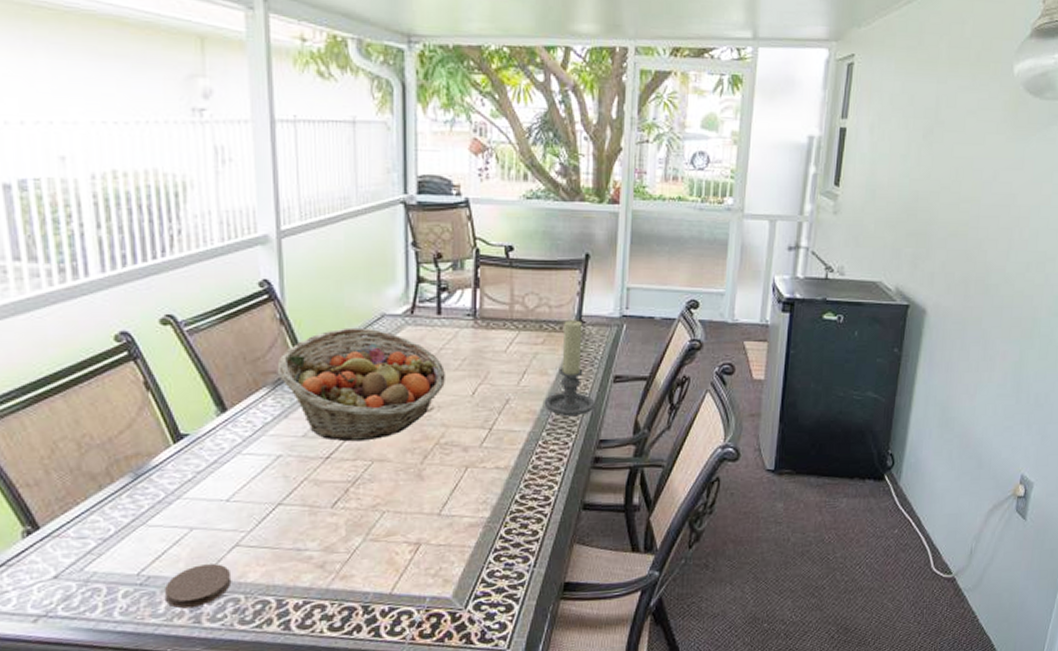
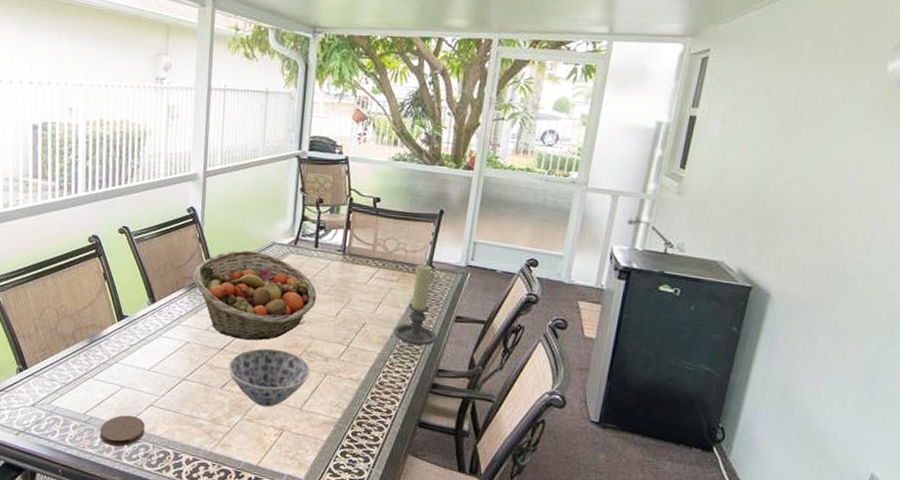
bowl: none [338,446,448,520] -> present [227,348,311,407]

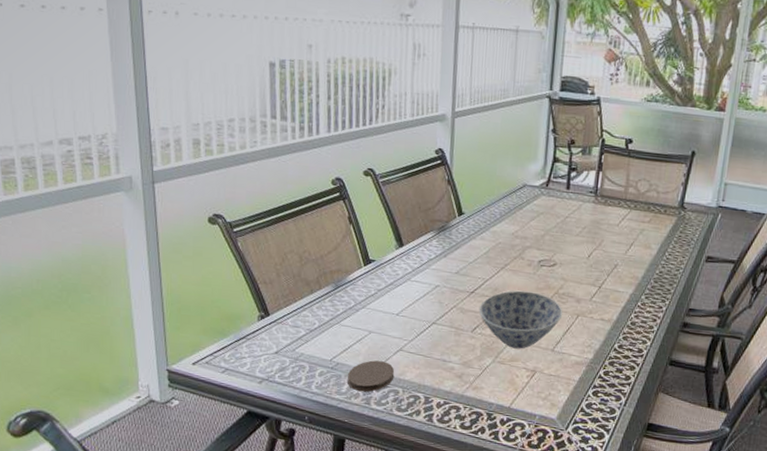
fruit basket: present [193,250,317,341] -> none [442,192,569,283]
candle holder: present [393,264,437,346] -> none [645,205,688,286]

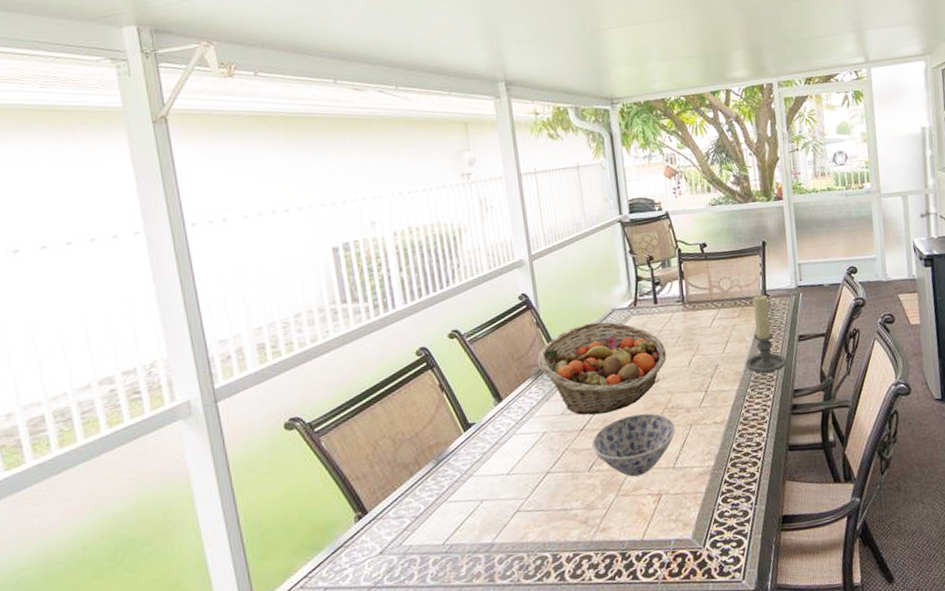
coaster: present [348,360,395,392] -> none [465,528,516,570]
fruit basket: none [442,192,569,283] -> present [537,321,667,415]
candle holder: none [645,205,688,286] -> present [745,294,787,374]

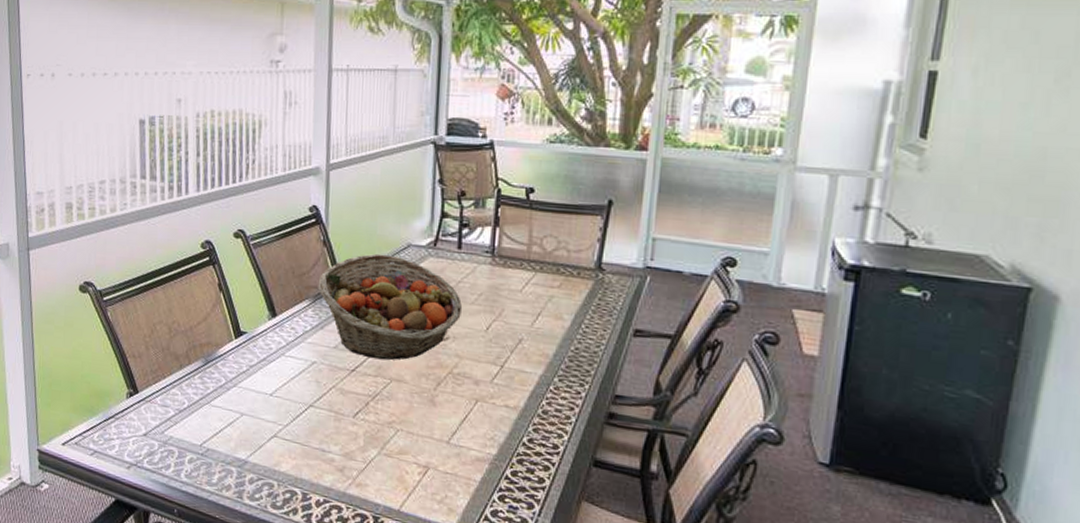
bowl: present [591,413,676,477] -> none [360,369,459,440]
candle holder: present [745,294,787,374] -> none [557,266,612,367]

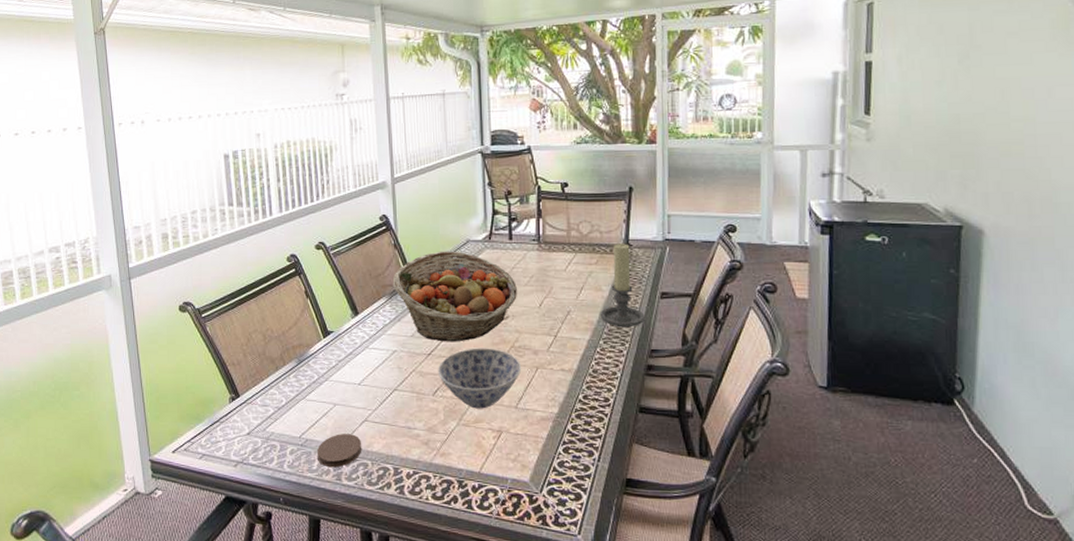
coaster: none [218,447,269,484] -> present [317,434,362,468]
bowl: none [360,369,459,440] -> present [437,348,522,409]
candle holder: none [557,266,612,367] -> present [600,243,645,328]

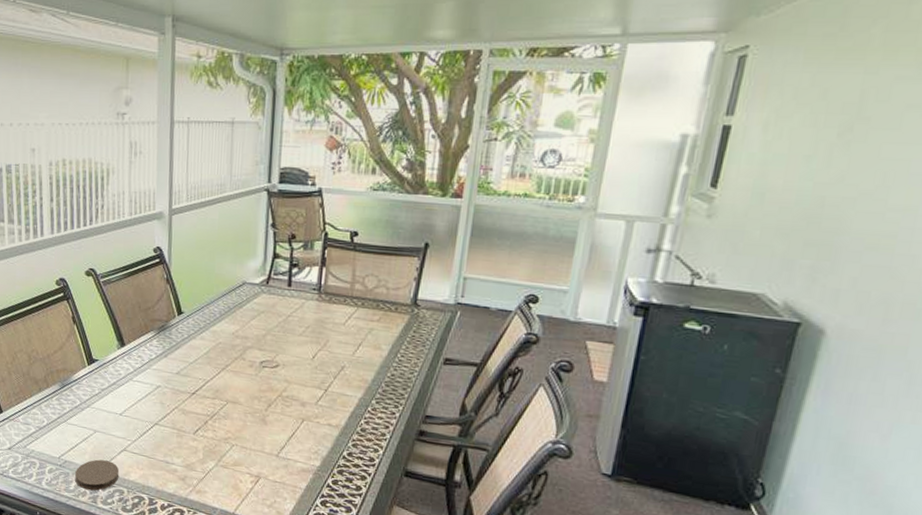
fruit basket: present [392,251,518,342] -> none [161,290,292,385]
bowl: present [437,348,522,409] -> none [200,392,287,454]
candle holder: present [600,243,645,328] -> none [375,302,424,391]

